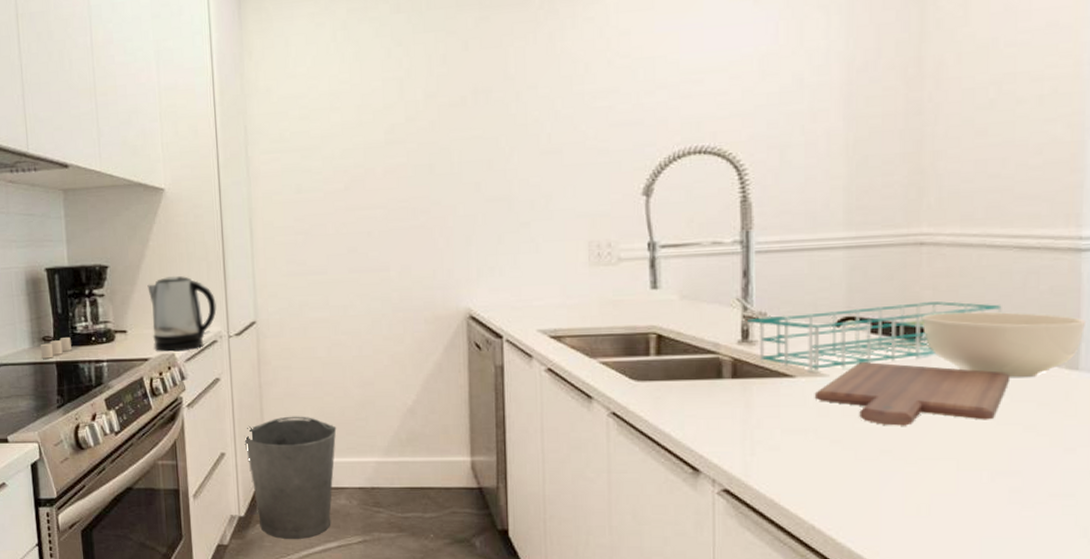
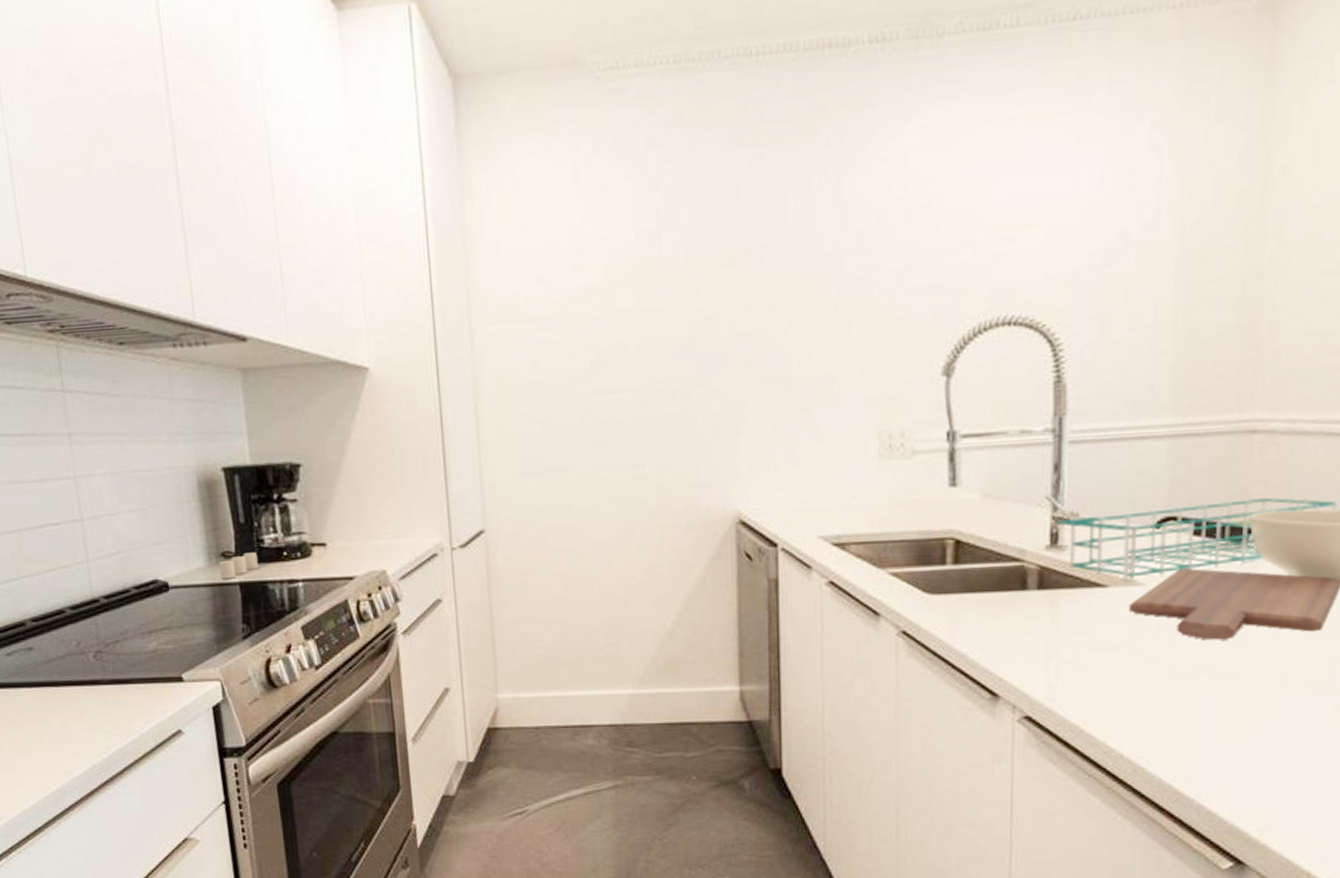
kettle: present [147,275,217,351] -> none [350,475,436,567]
bucket: present [245,416,337,539] -> none [473,642,583,787]

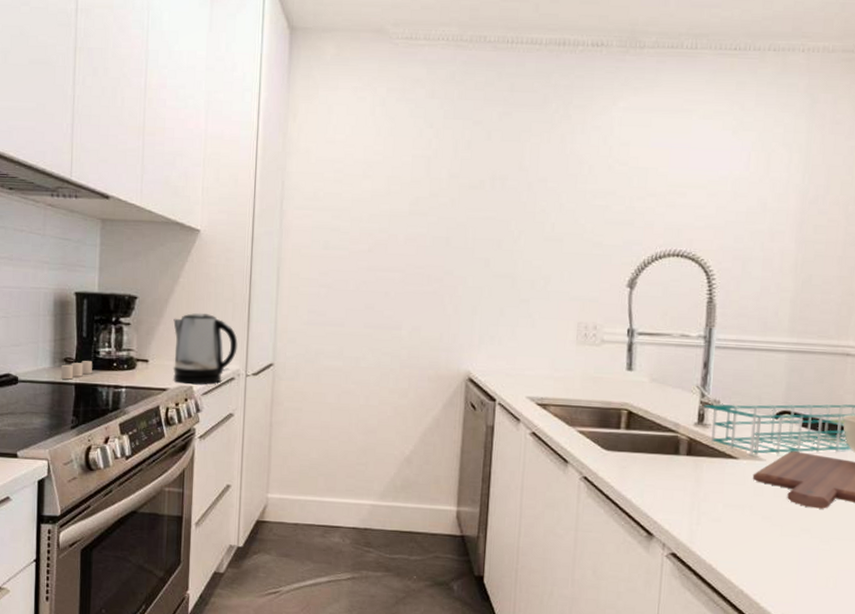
kettle: none [350,475,436,567] -> present [173,312,238,384]

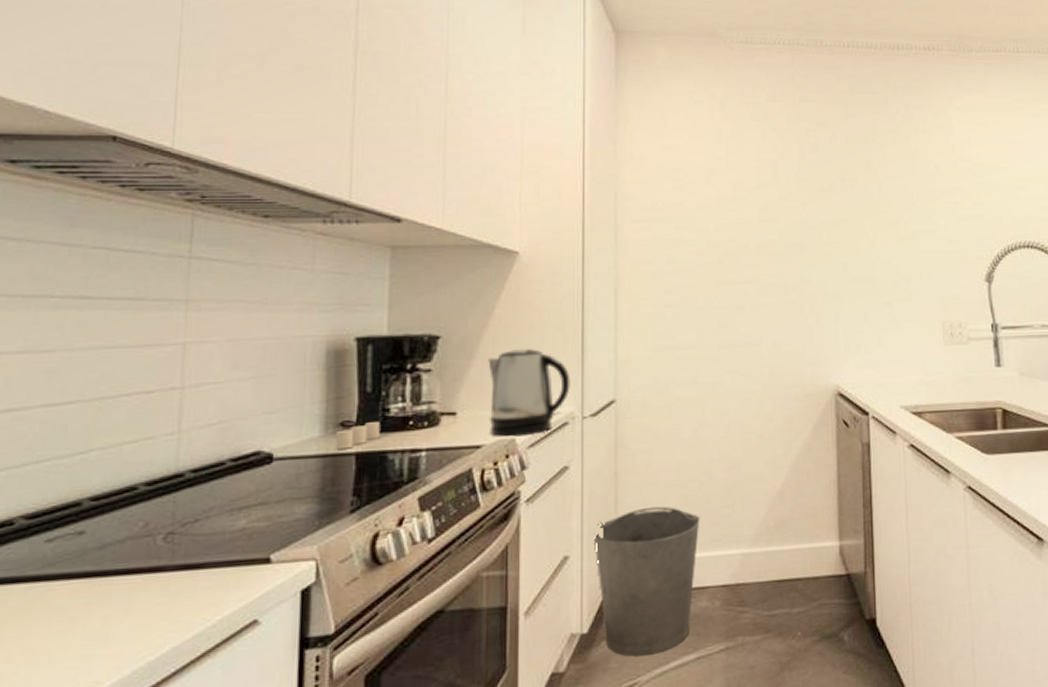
bucket: none [251,455,338,572] -> present [594,506,700,657]

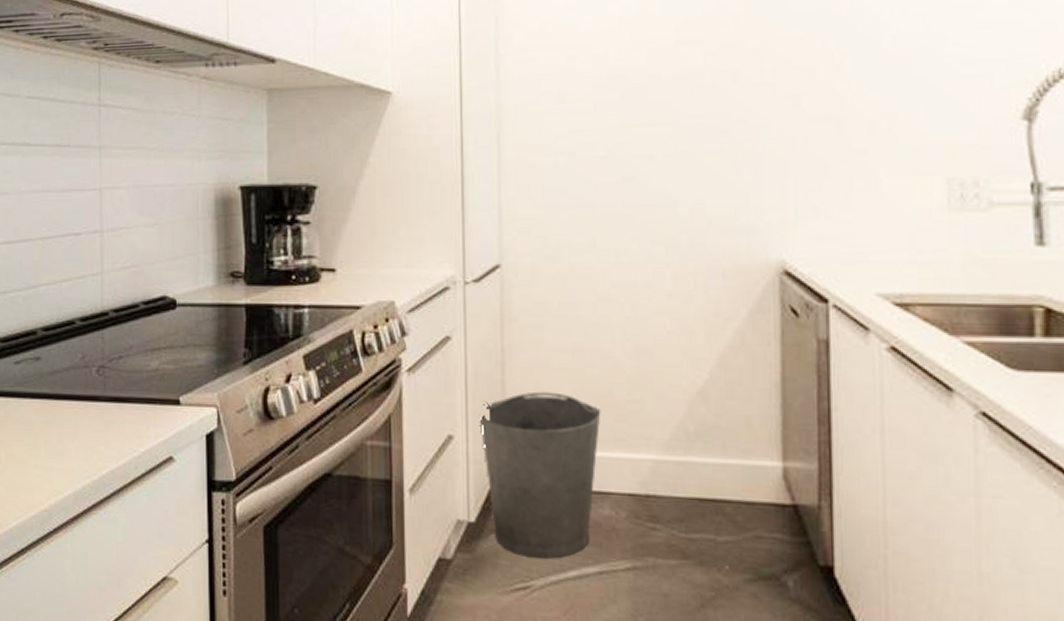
canister: present [336,422,380,450] -> none [228,274,266,300]
kettle: present [488,348,570,436] -> none [365,201,450,298]

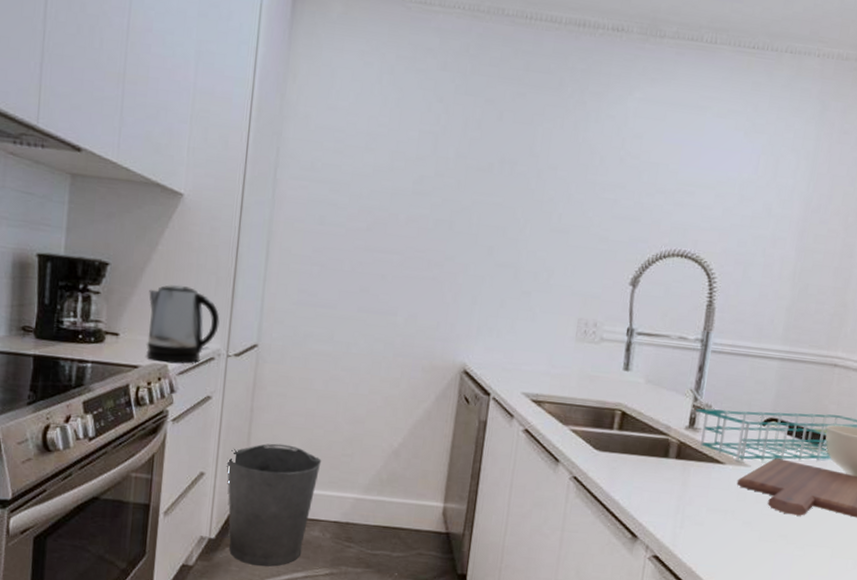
kettle: none [365,201,450,298] -> present [146,284,220,363]

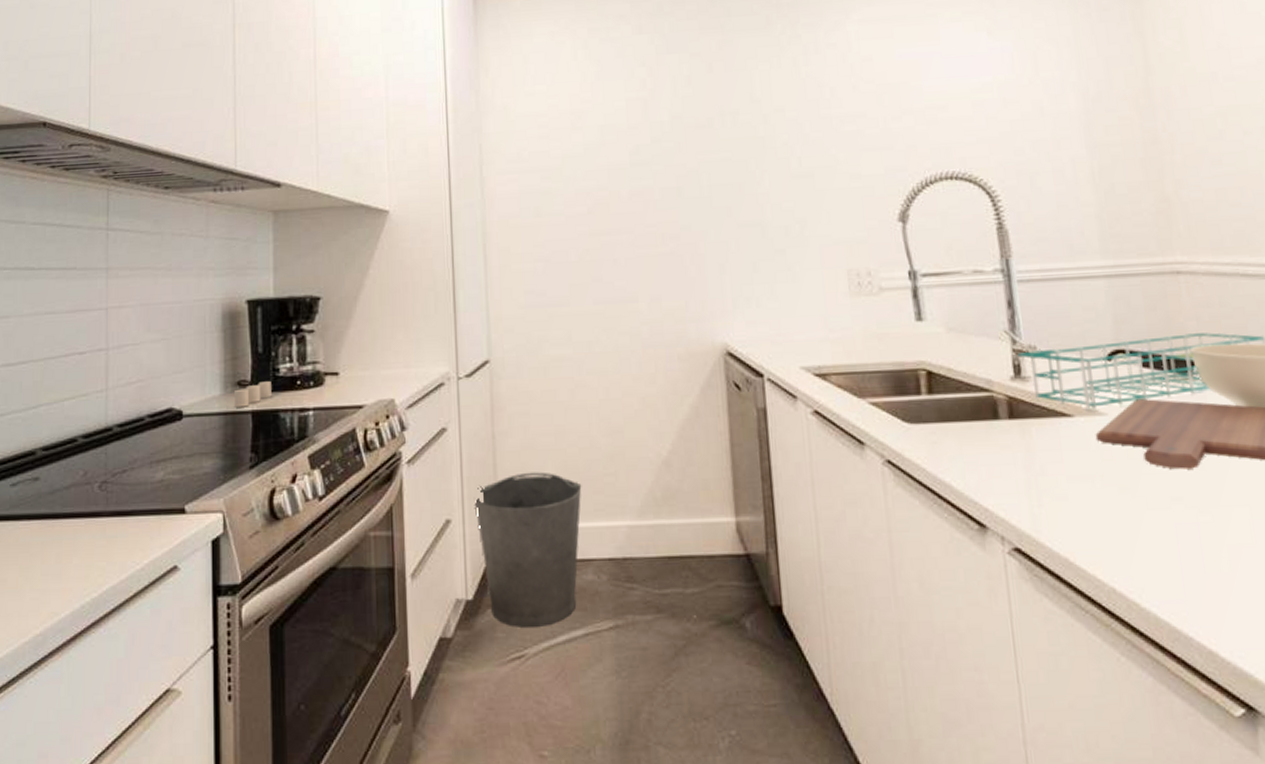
canister: none [18,330,55,351] -> present [235,381,272,408]
kettle: present [146,284,220,363] -> none [365,307,445,396]

